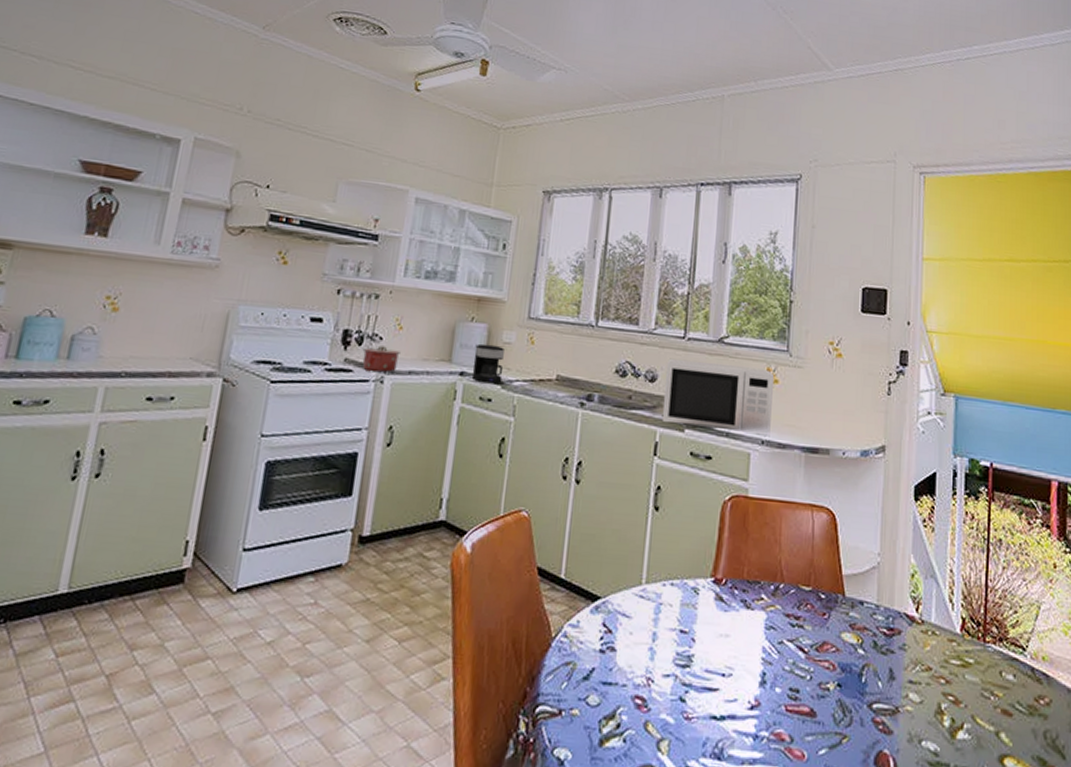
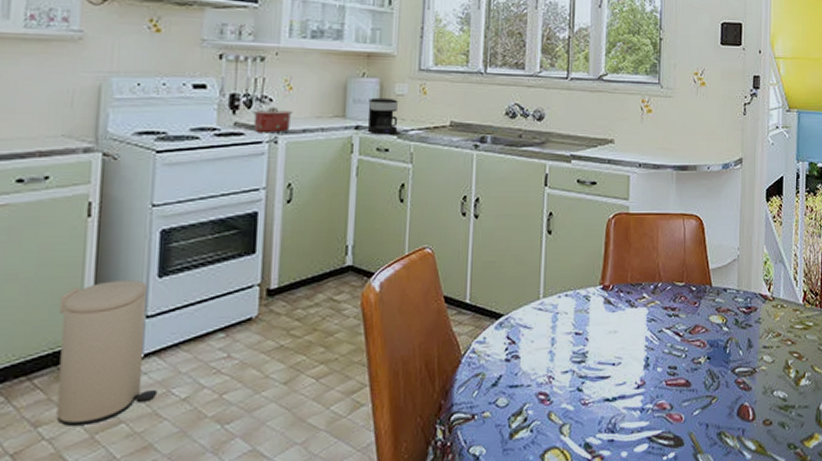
pedal bin: none [151,508,248,656] -> present [56,280,158,426]
microwave: present [661,358,775,436] -> none [550,97,649,159]

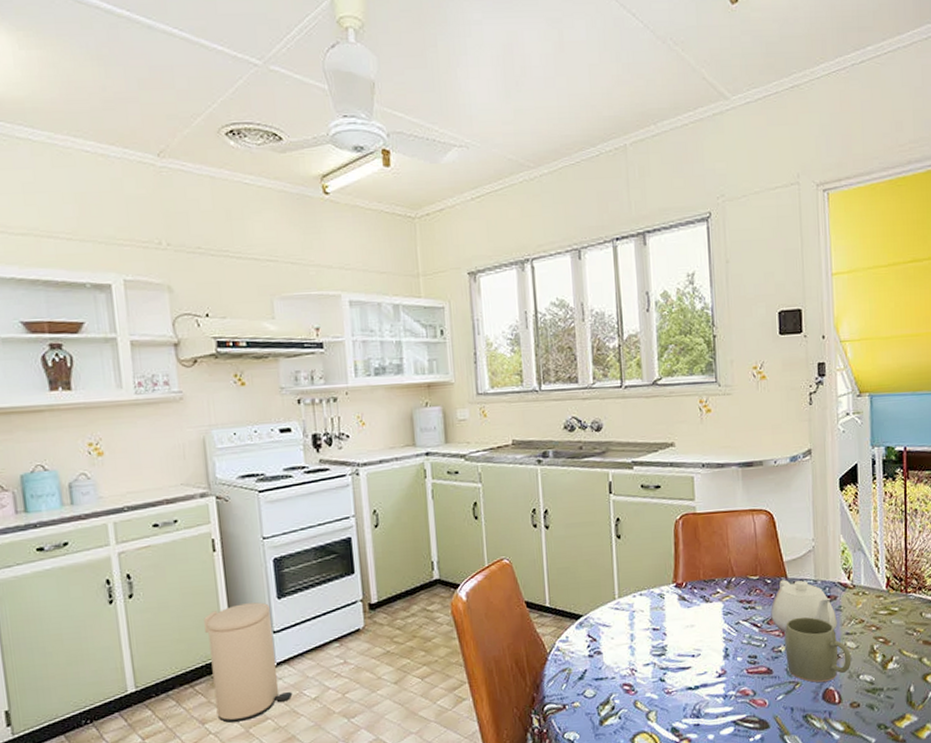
casserole: present [252,107,294,134] -> none [333,442,369,467]
coffee maker: present [353,97,408,136] -> none [423,423,474,461]
teapot: none [693,288,756,344] -> present [771,580,837,633]
mug: none [704,327,767,398] -> present [784,617,852,683]

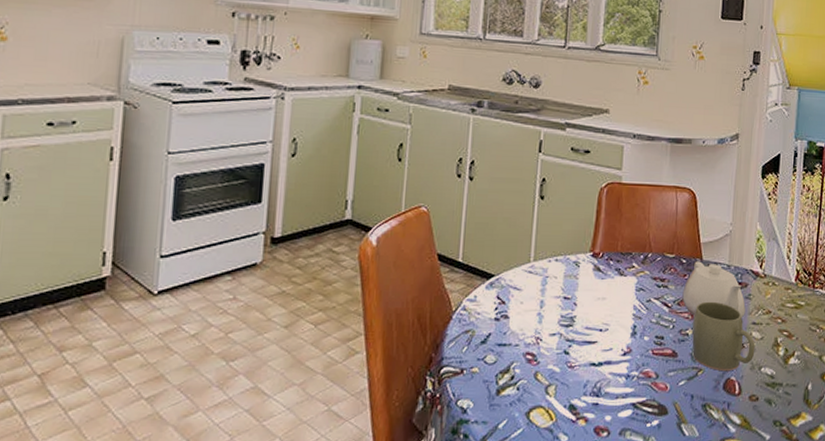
pedal bin: present [204,602,293,723] -> none [79,221,170,353]

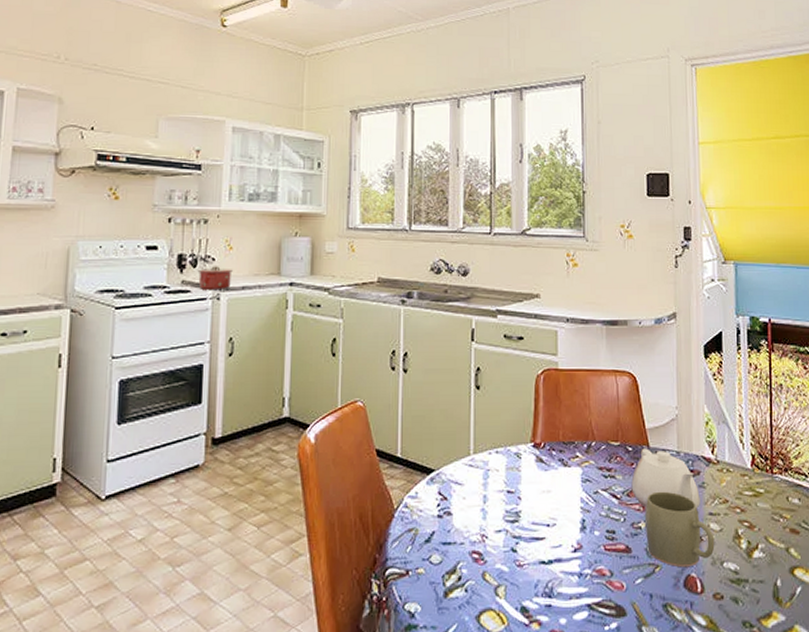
casserole: none [261,64,300,90] -> present [197,266,234,291]

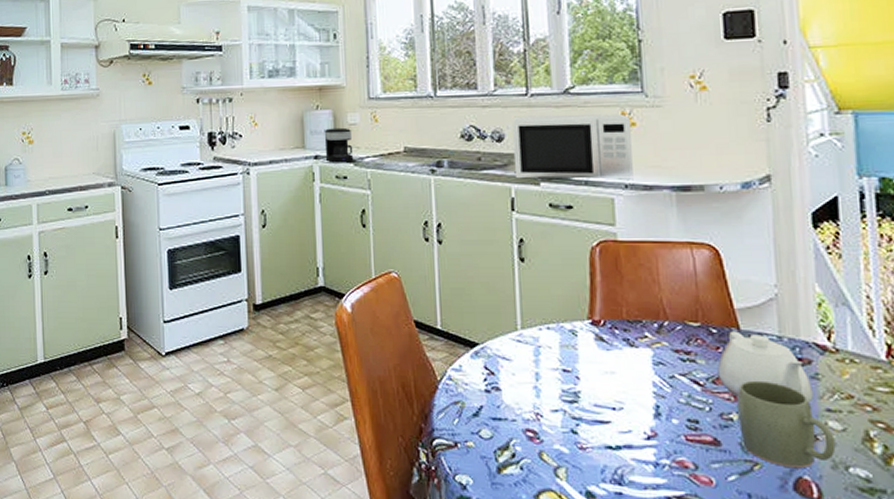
casserole: present [197,266,234,291] -> none [227,142,261,166]
coffee maker: none [287,255,339,293] -> present [312,127,364,165]
microwave: none [476,253,574,314] -> present [511,114,634,180]

